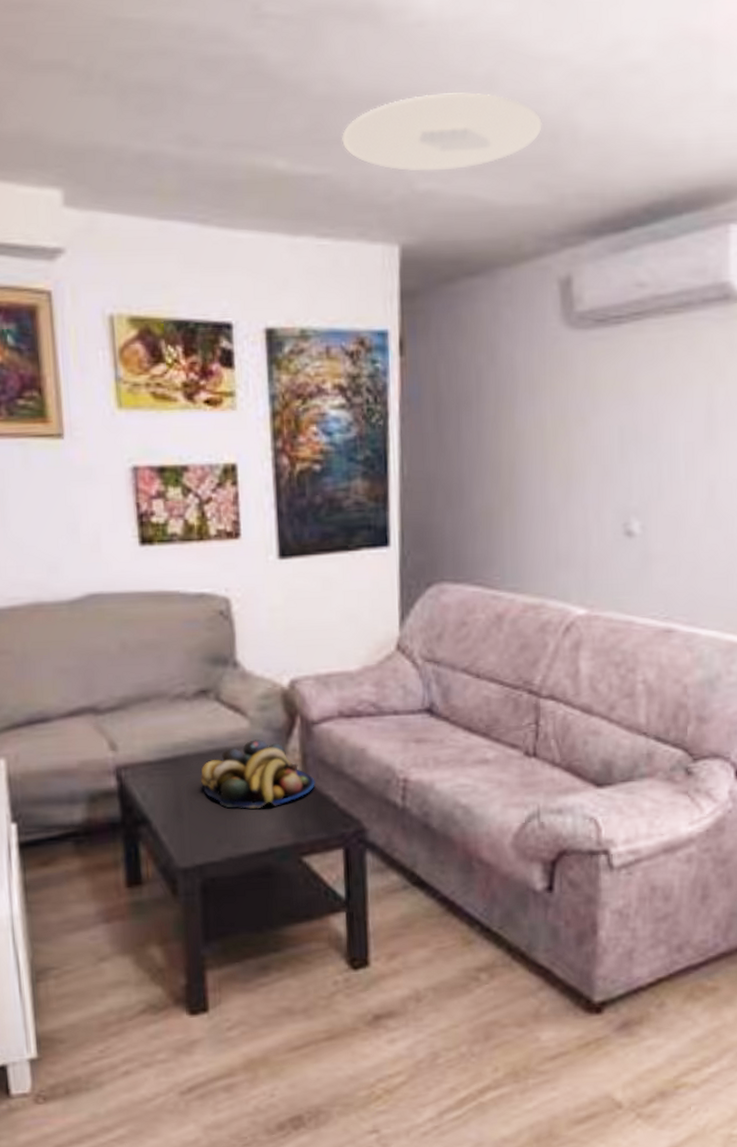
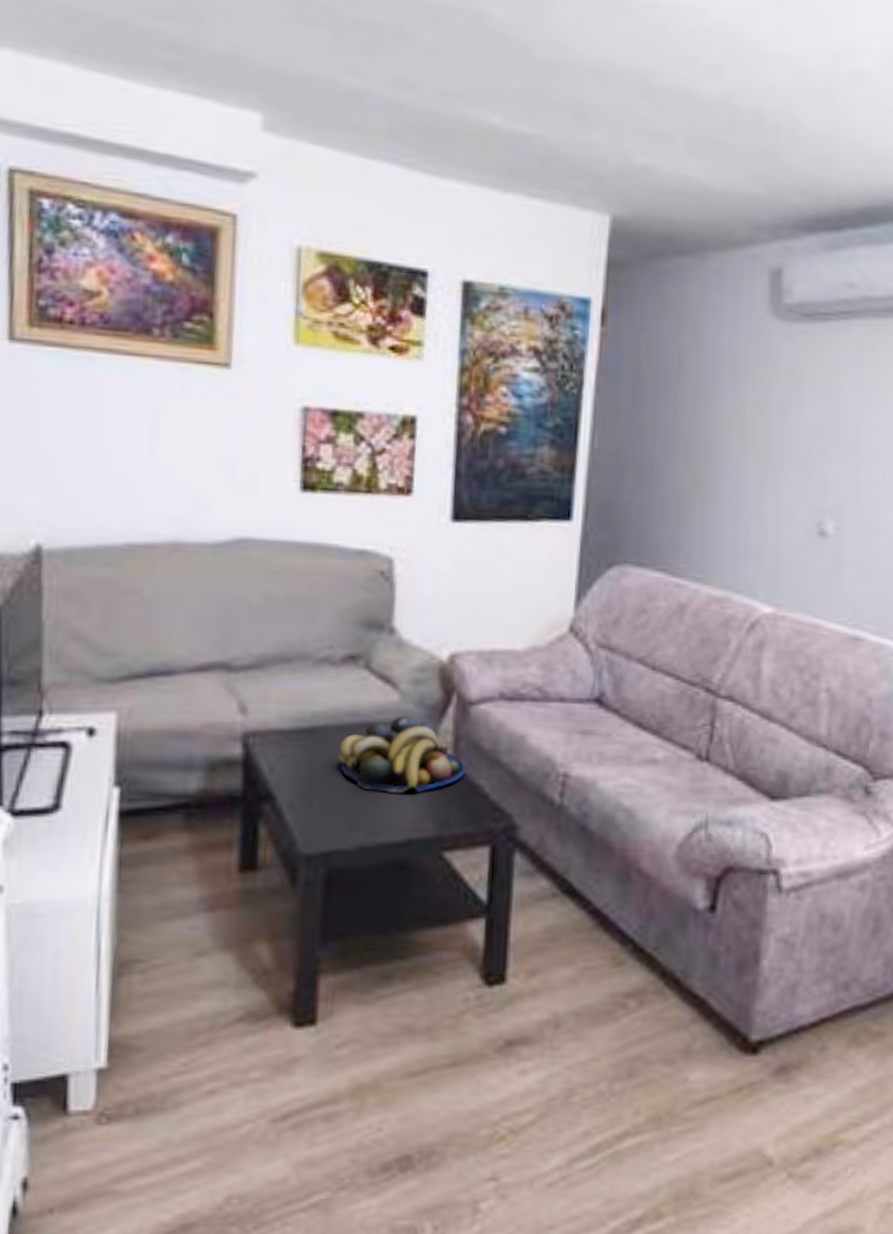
ceiling light: present [342,92,542,172] -> none [561,72,764,150]

